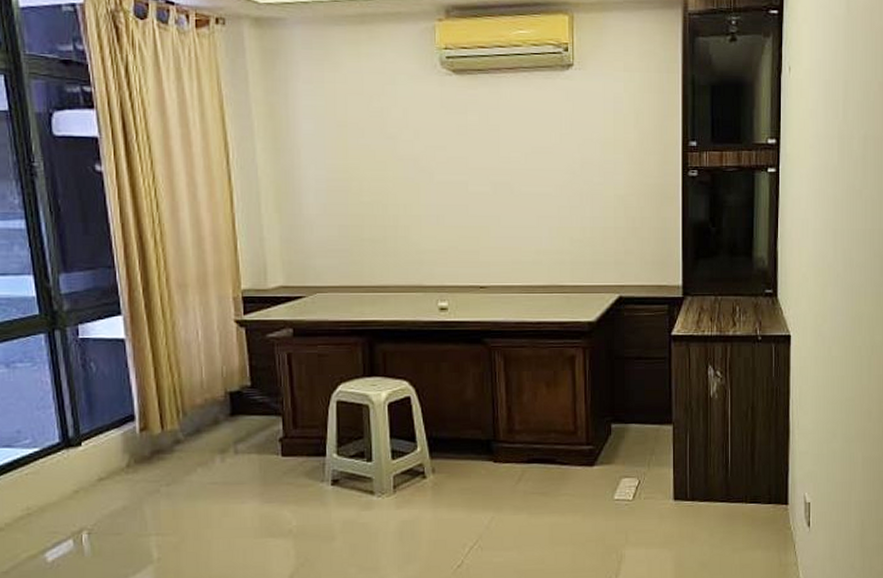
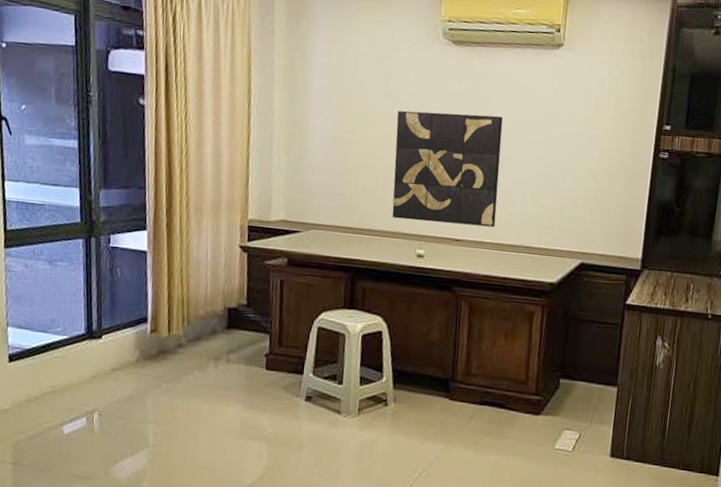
wall art: none [399,147,522,270] -> present [392,110,503,228]

